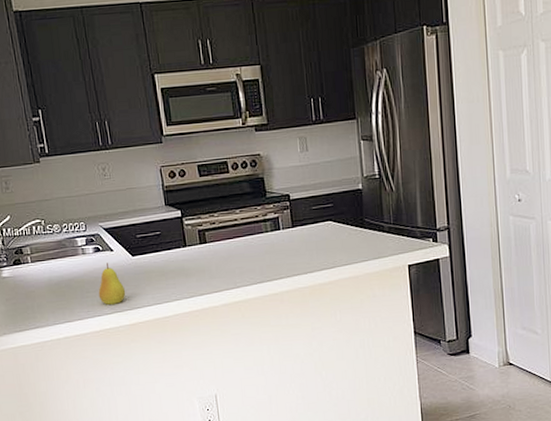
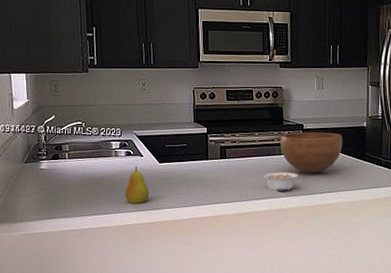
legume: none [250,251,291,274] -> present [263,172,299,191]
bowl: none [264,200,337,250] -> present [279,132,342,173]

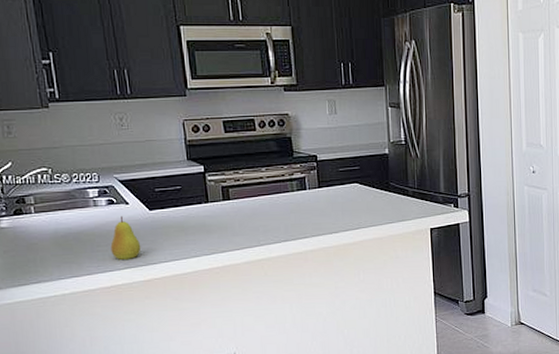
legume: present [263,172,299,191] -> none [275,210,316,233]
bowl: present [279,132,342,173] -> none [291,162,363,210]

